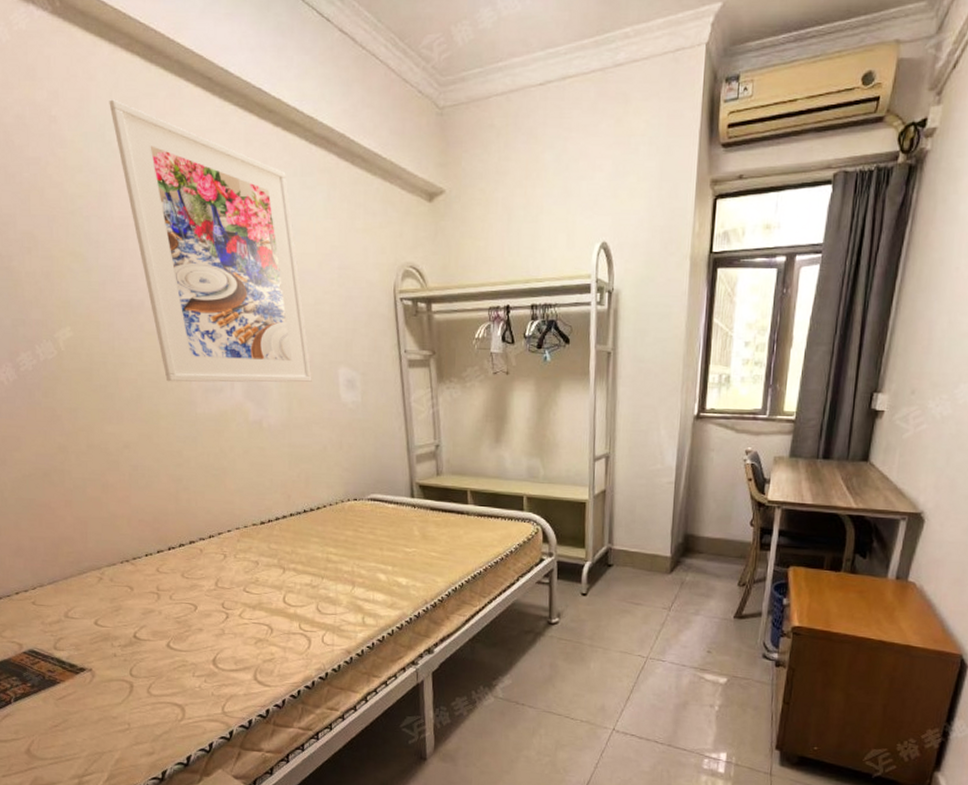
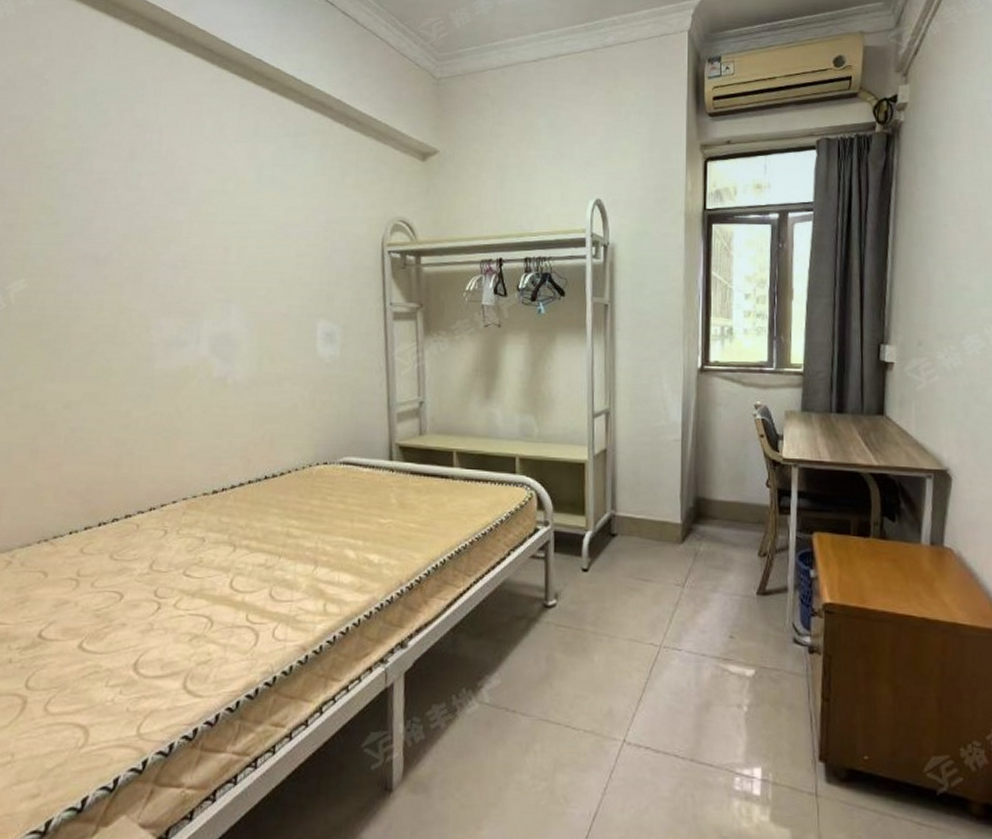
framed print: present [109,99,312,383] -> none [105,66,288,336]

